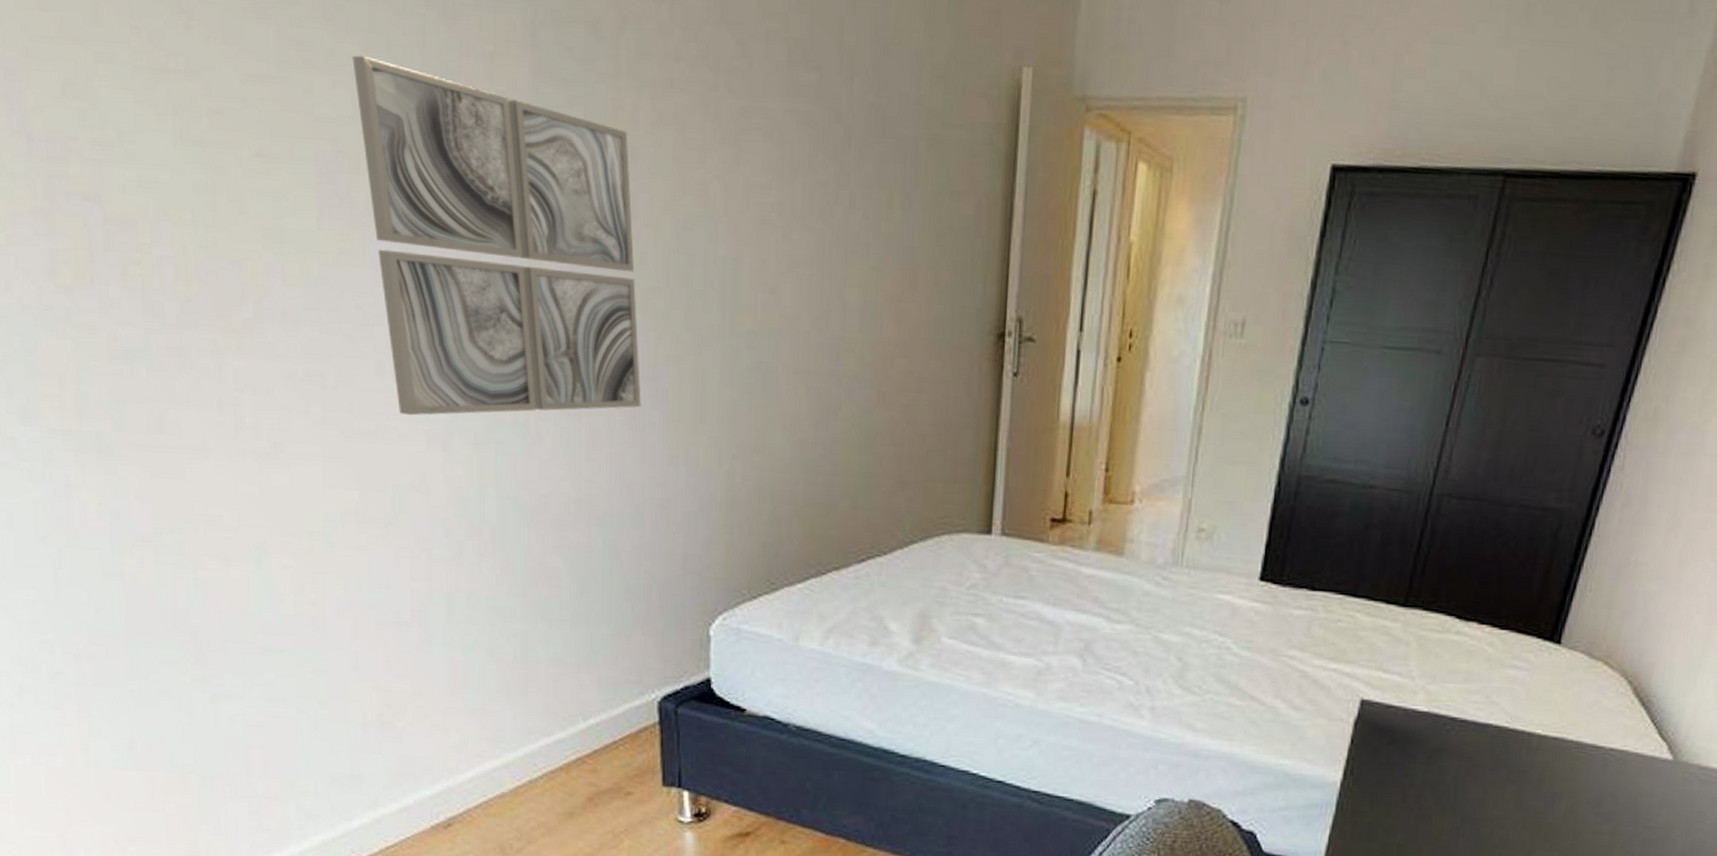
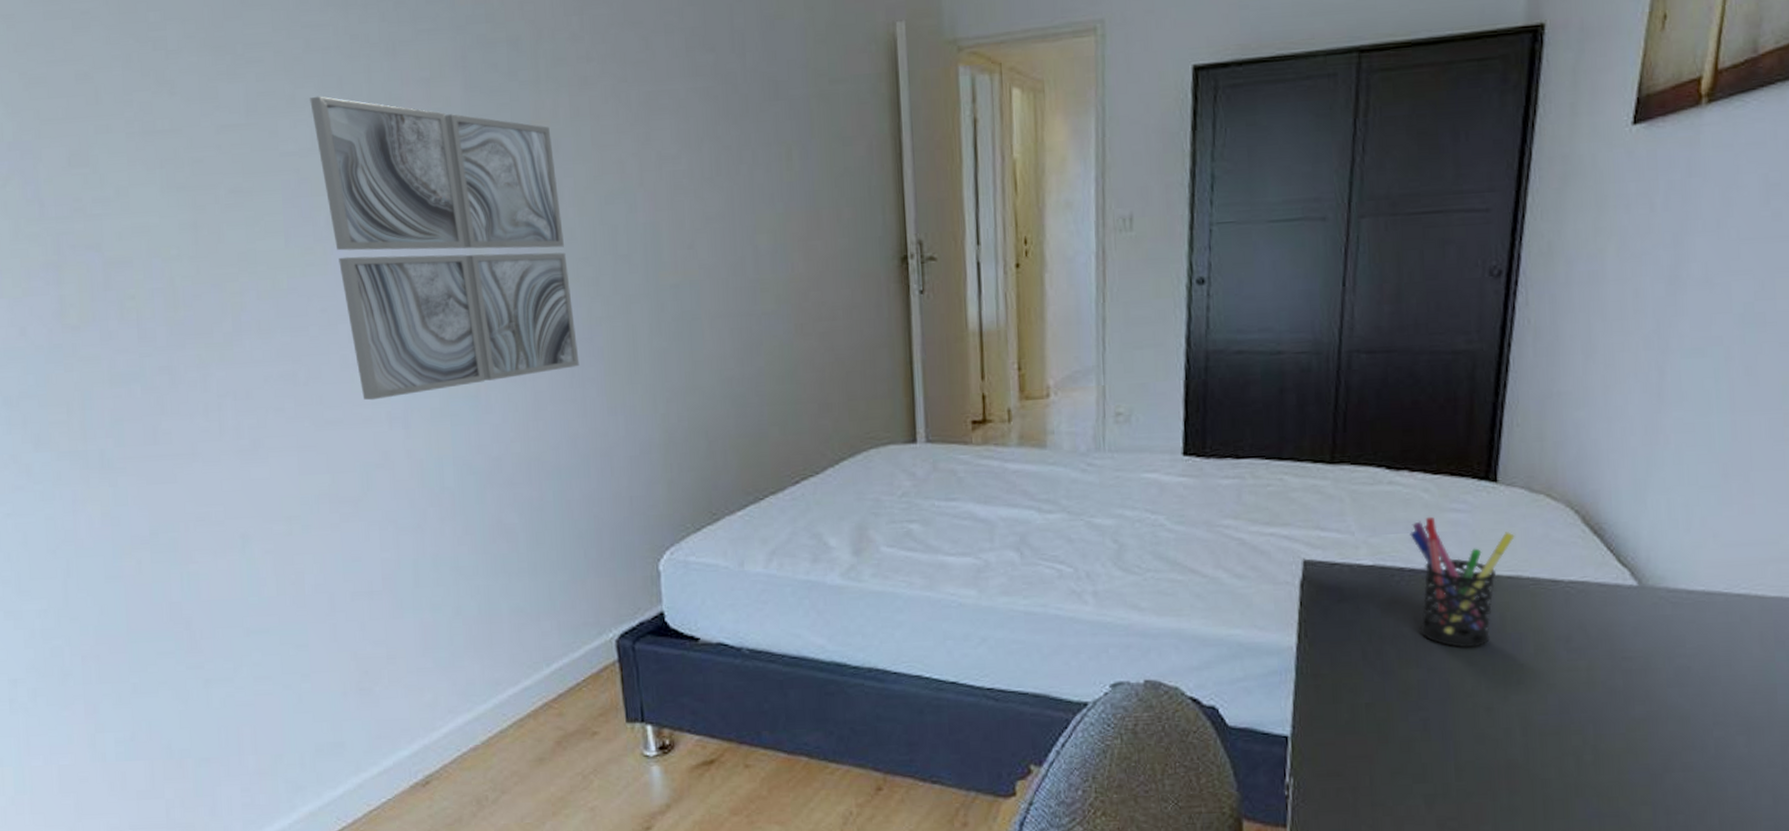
pen holder: none [1460,670,1567,802] -> present [1410,516,1515,648]

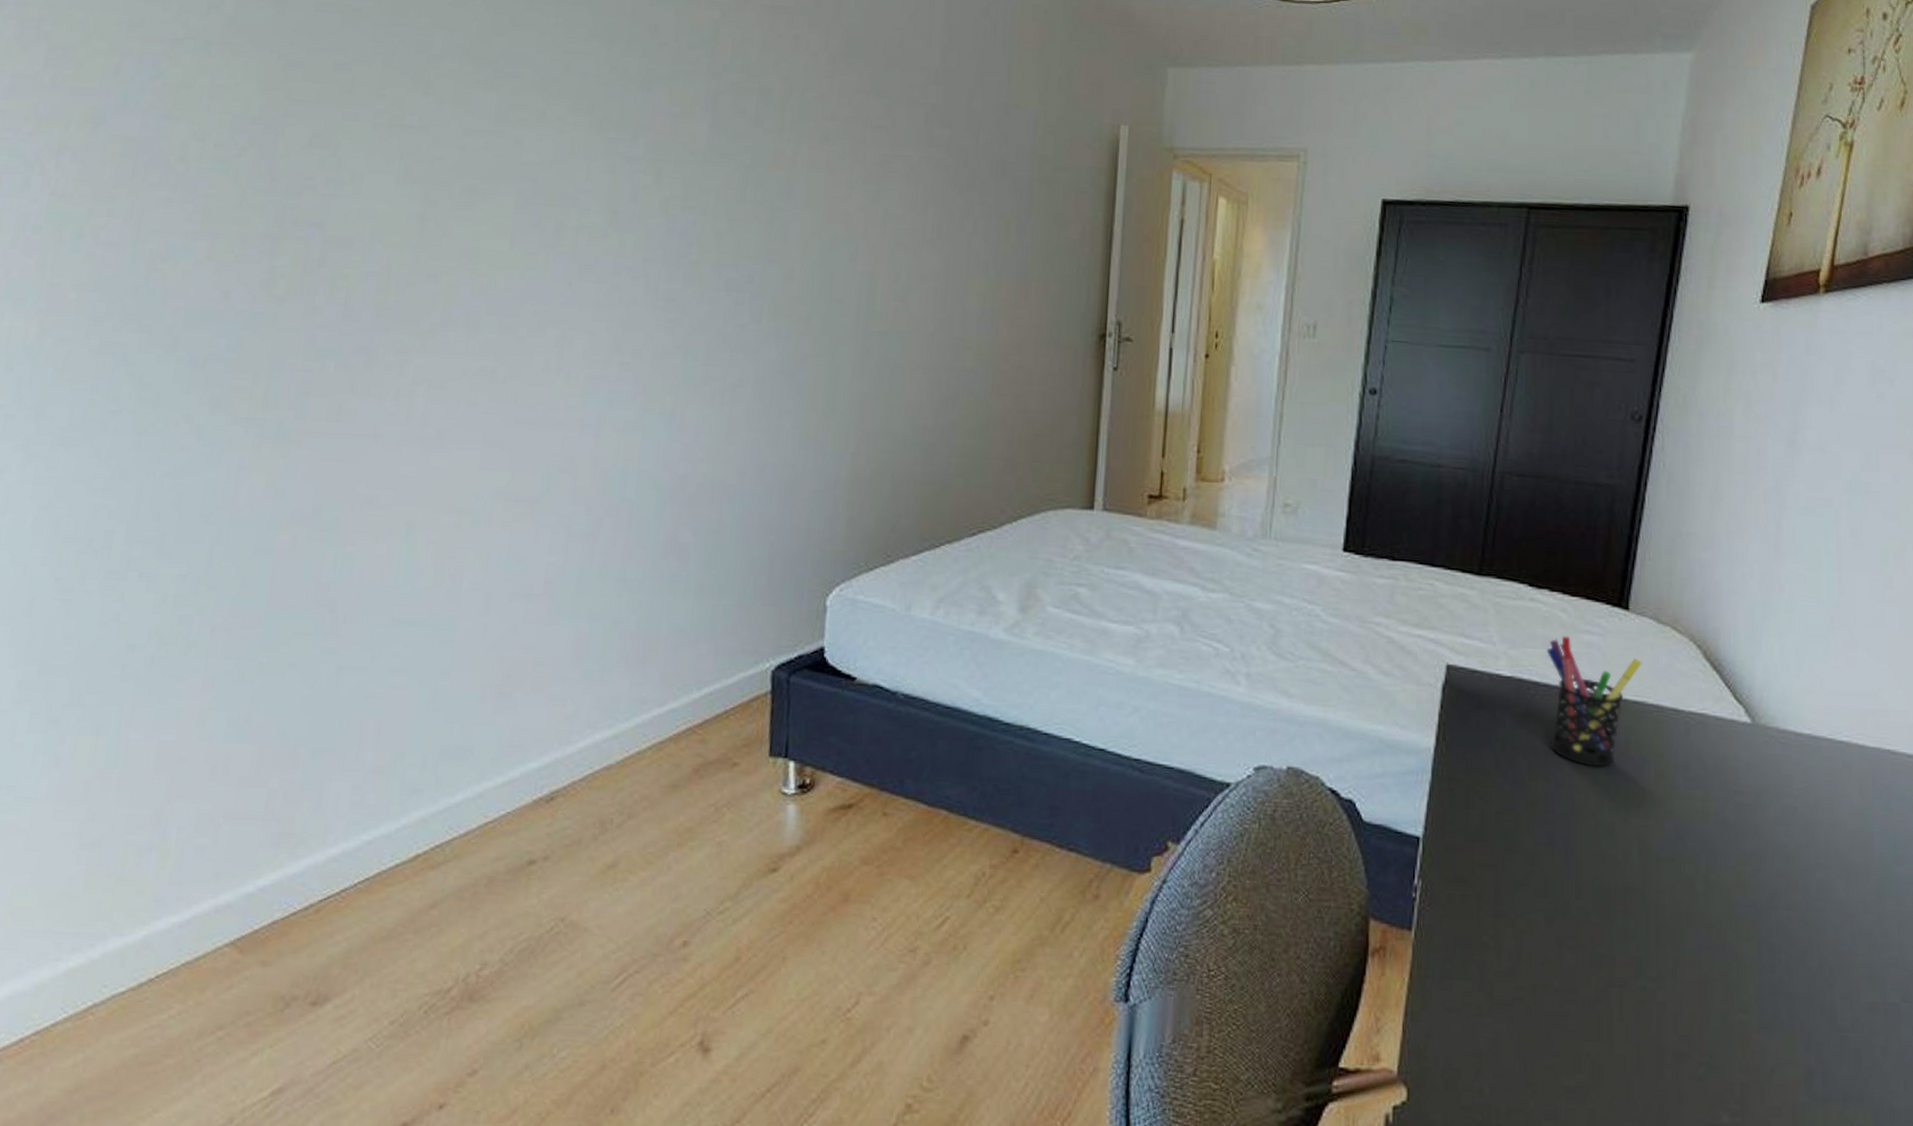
wall art: present [310,96,580,401] -> none [558,115,786,406]

